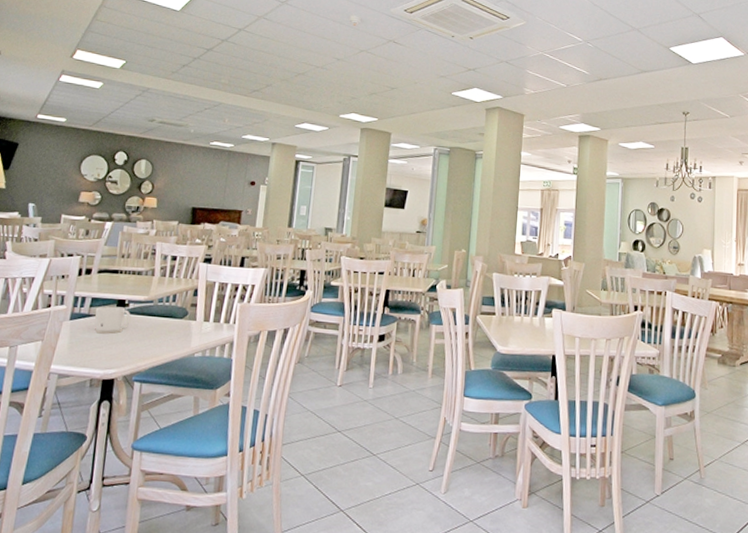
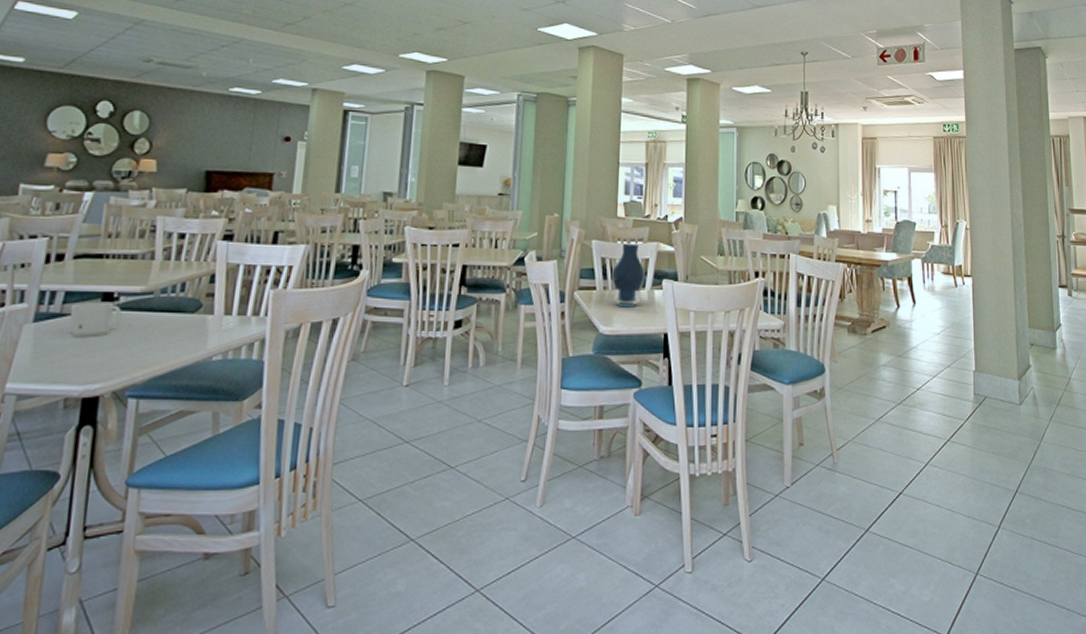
vase: none [509,276,538,332] -> present [612,243,646,308]

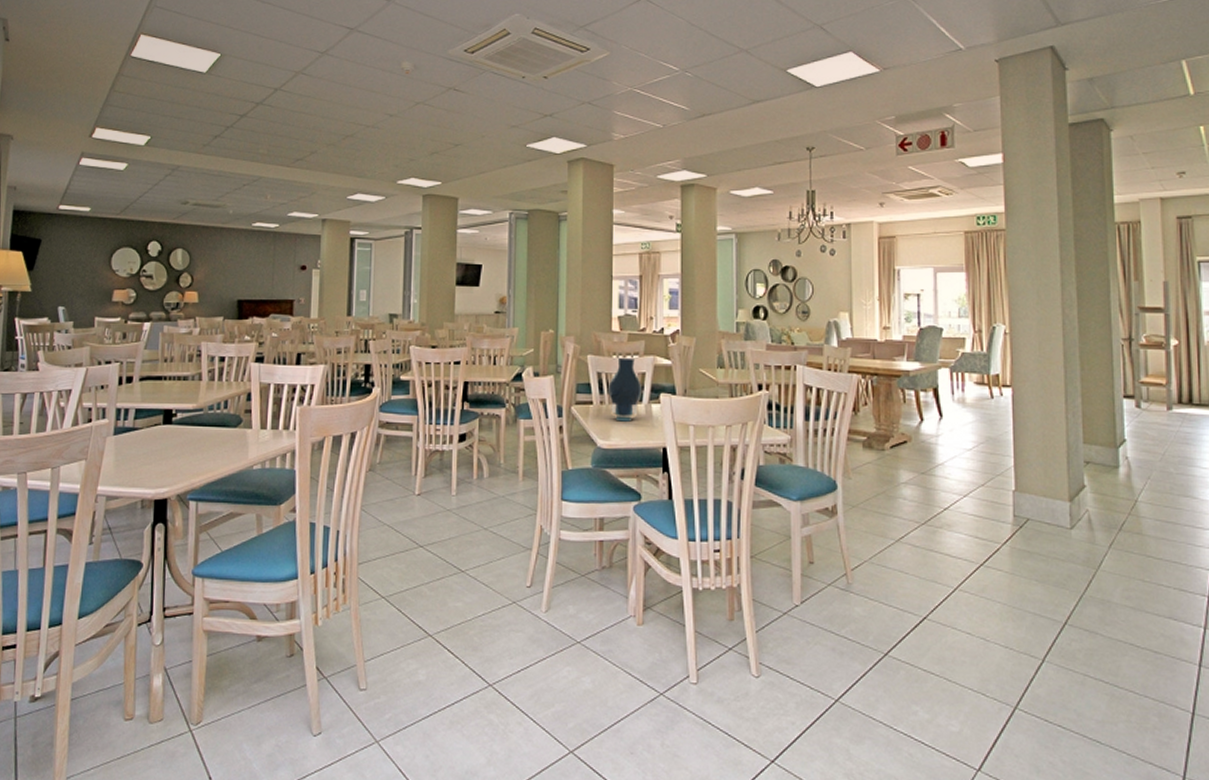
mug: present [69,301,122,338] -> none [140,417,180,449]

